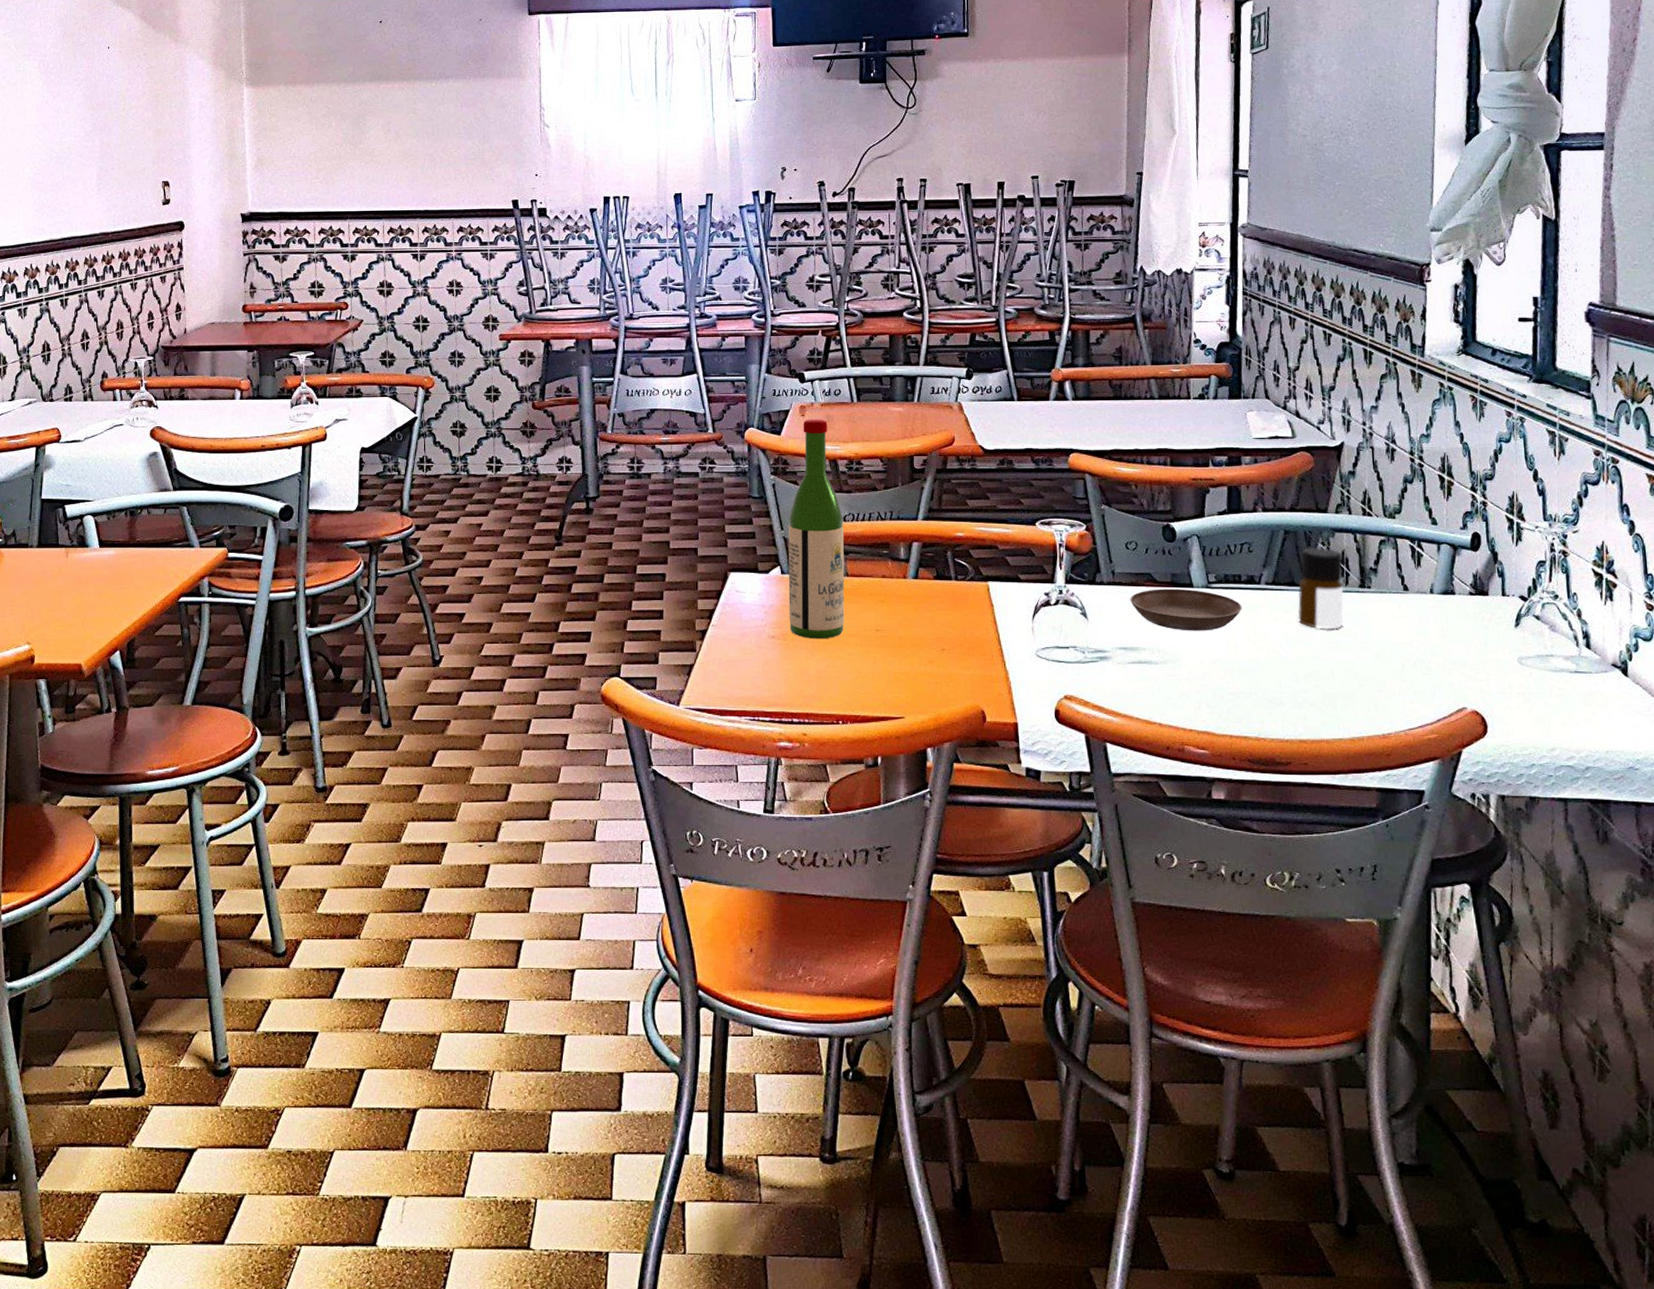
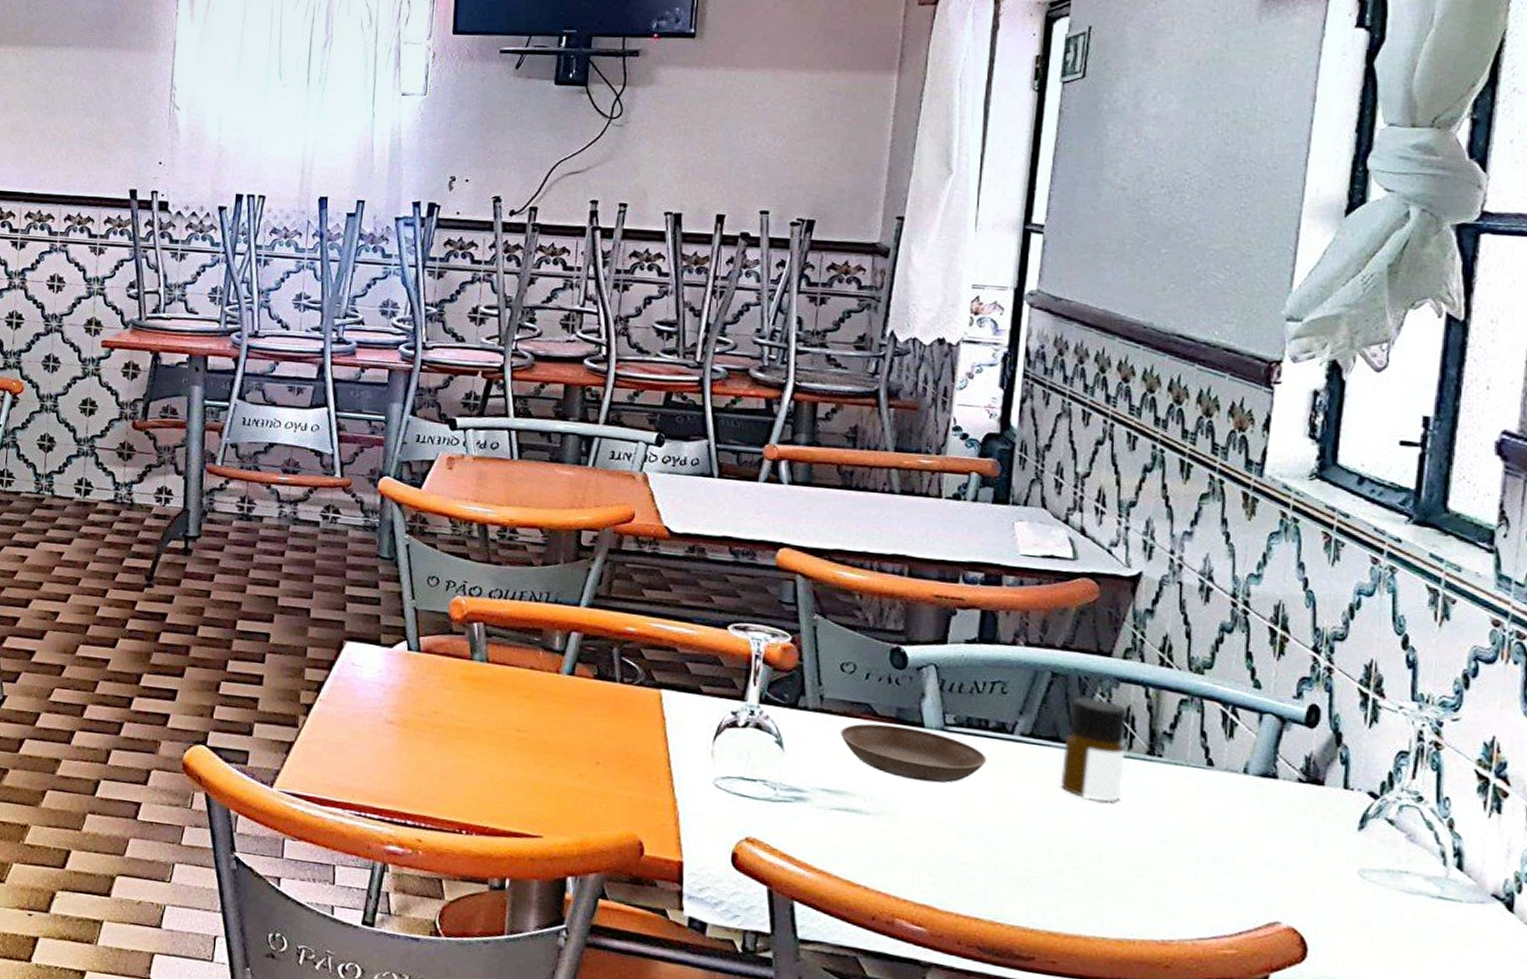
wine bottle: present [788,418,845,639] -> none [412,473,489,733]

